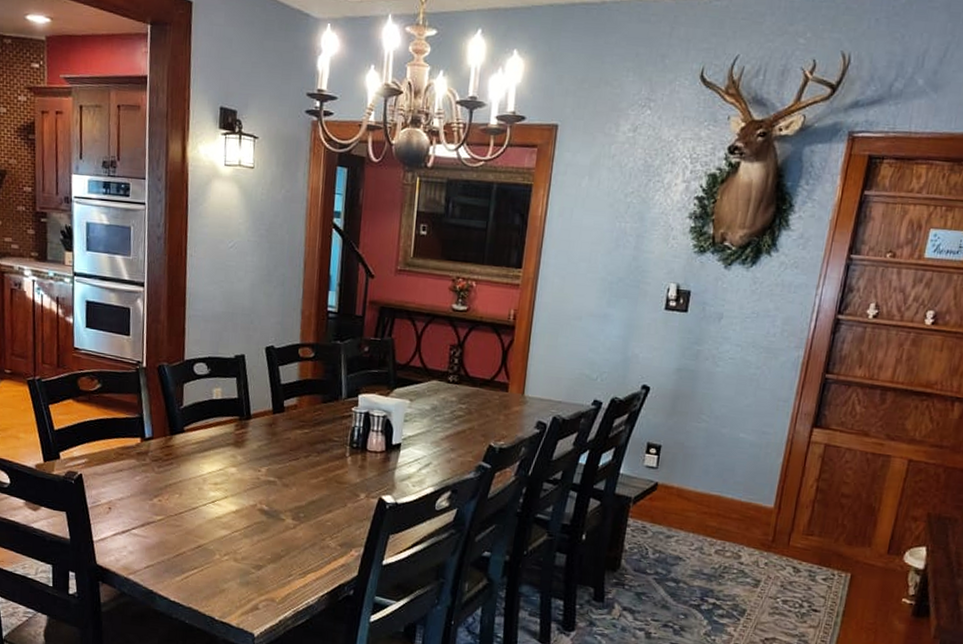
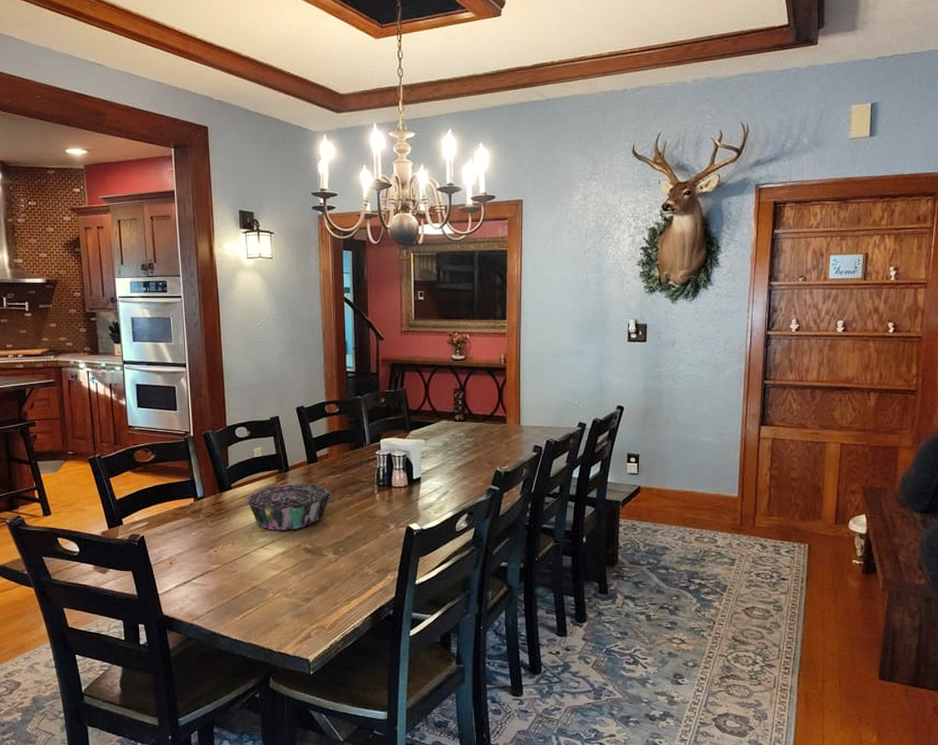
decorative bowl: none [200,433,297,488] -> present [247,484,332,532]

